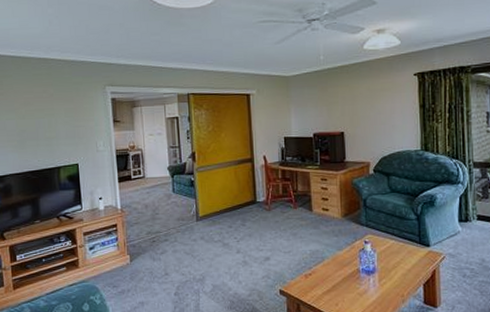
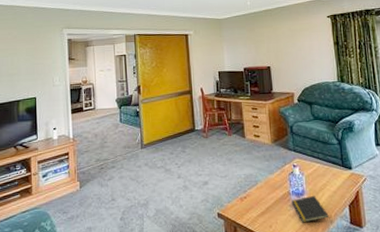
notepad: none [361,273,401,302] -> present [291,195,329,223]

